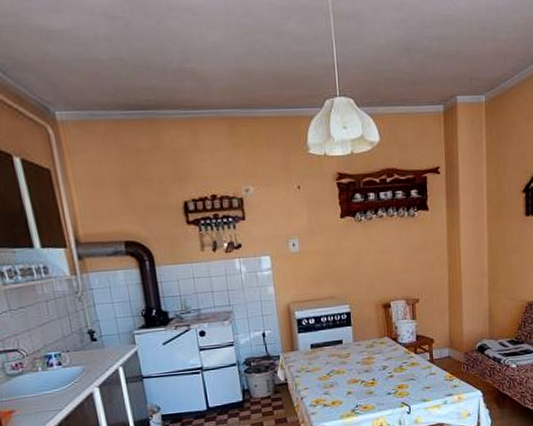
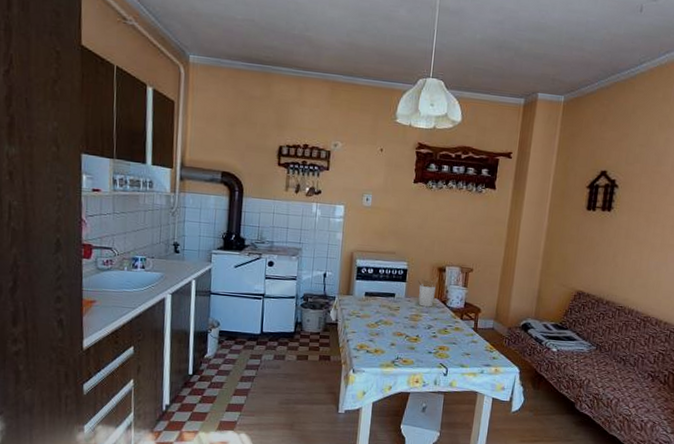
utensil holder: none [363,314,385,348] -> present [417,277,439,307]

